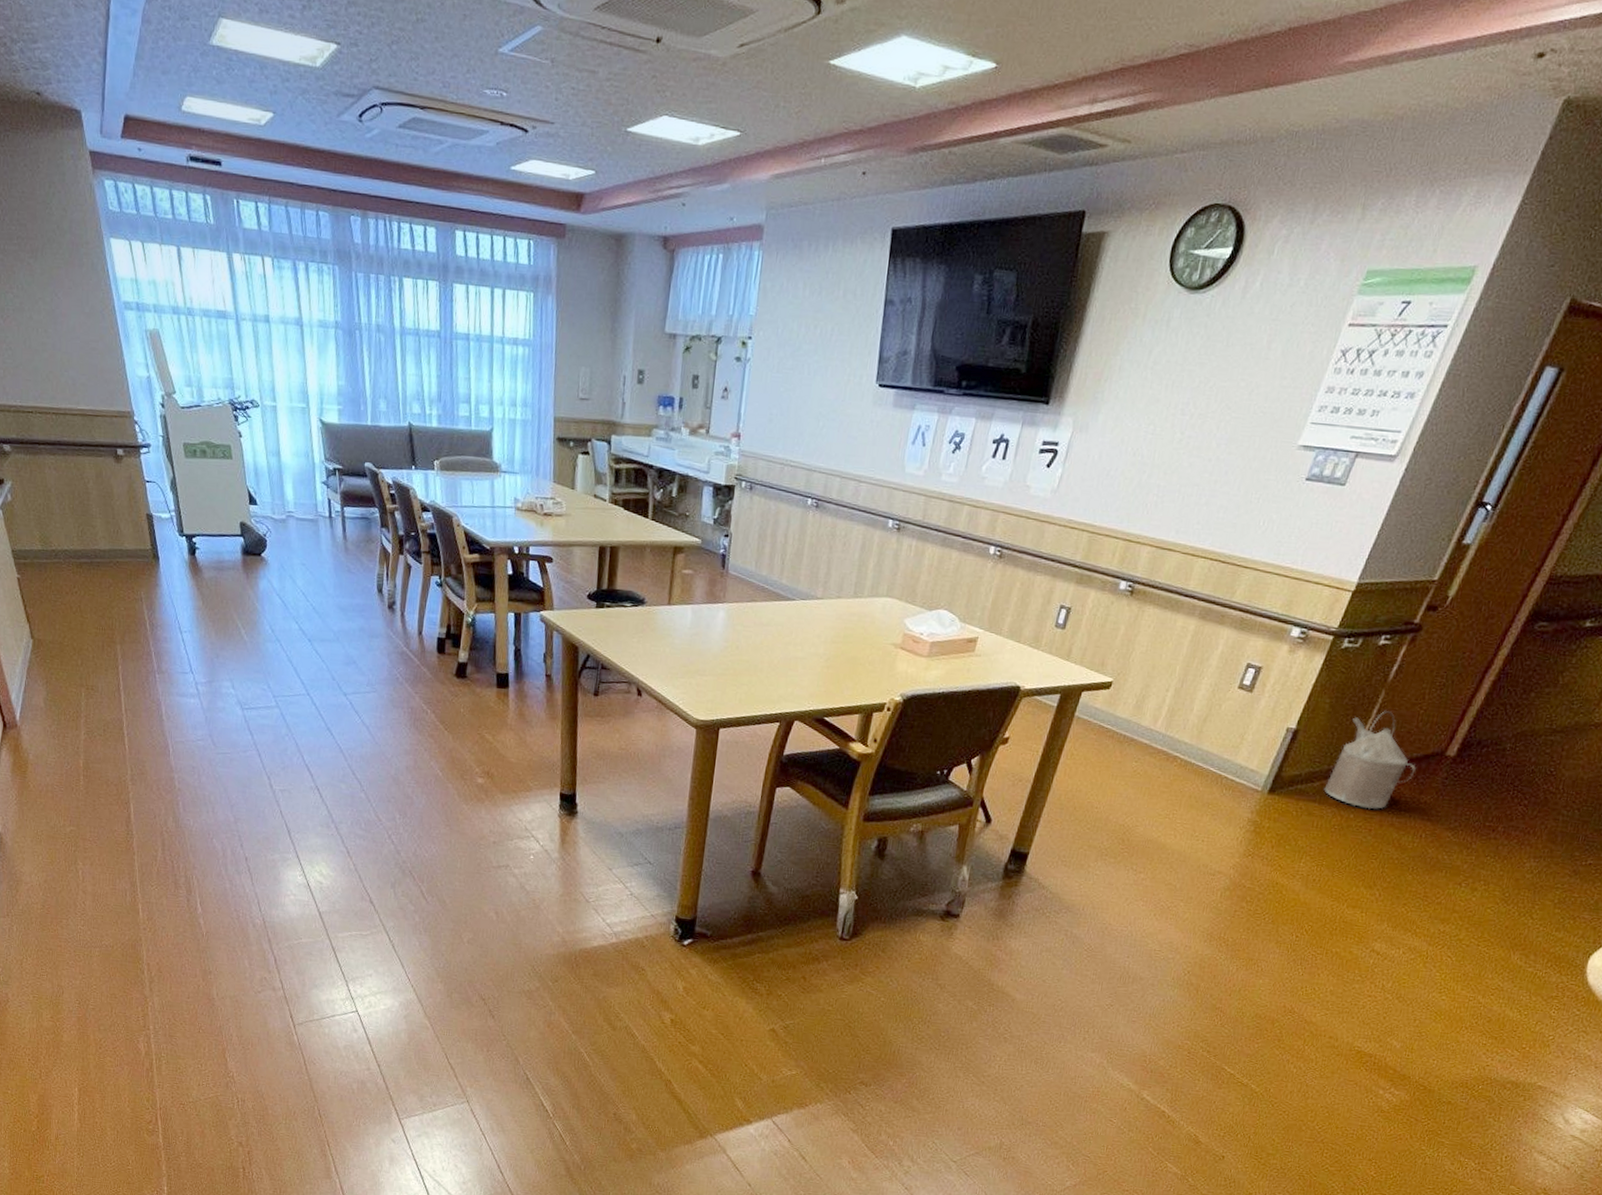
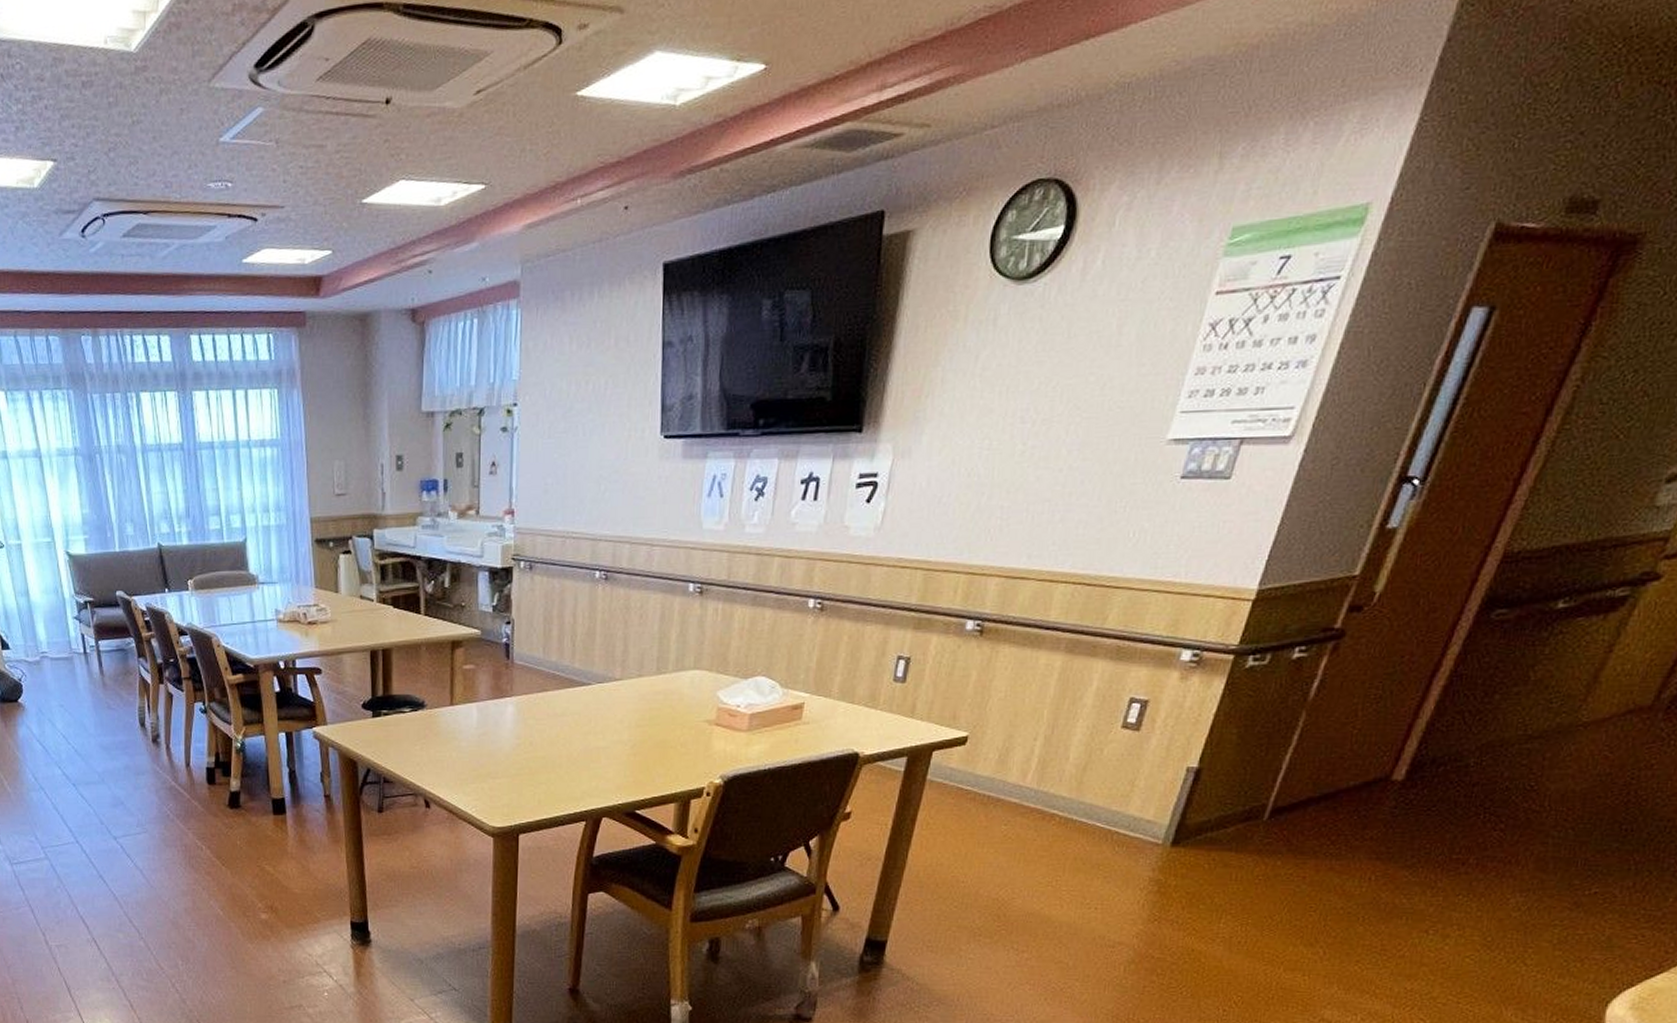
watering can: present [1324,711,1416,810] -> none [1240,735,1355,853]

